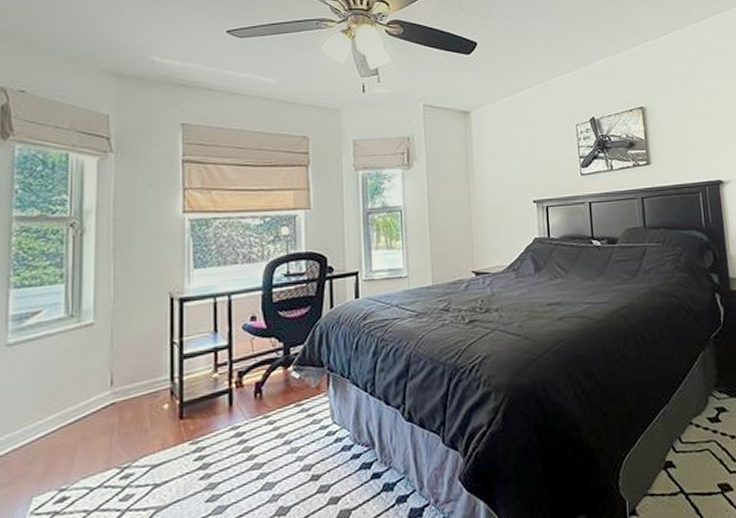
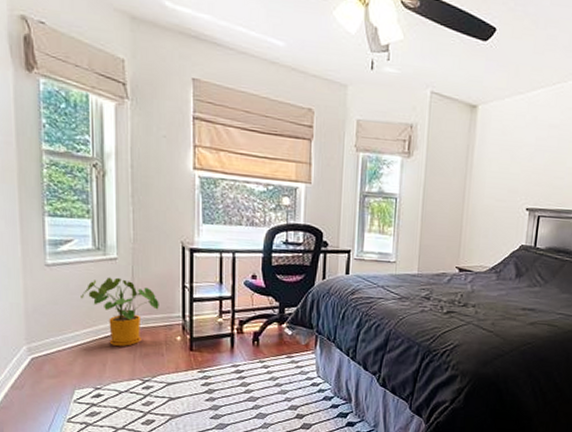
house plant: none [47,345,143,431] -> present [81,277,159,347]

